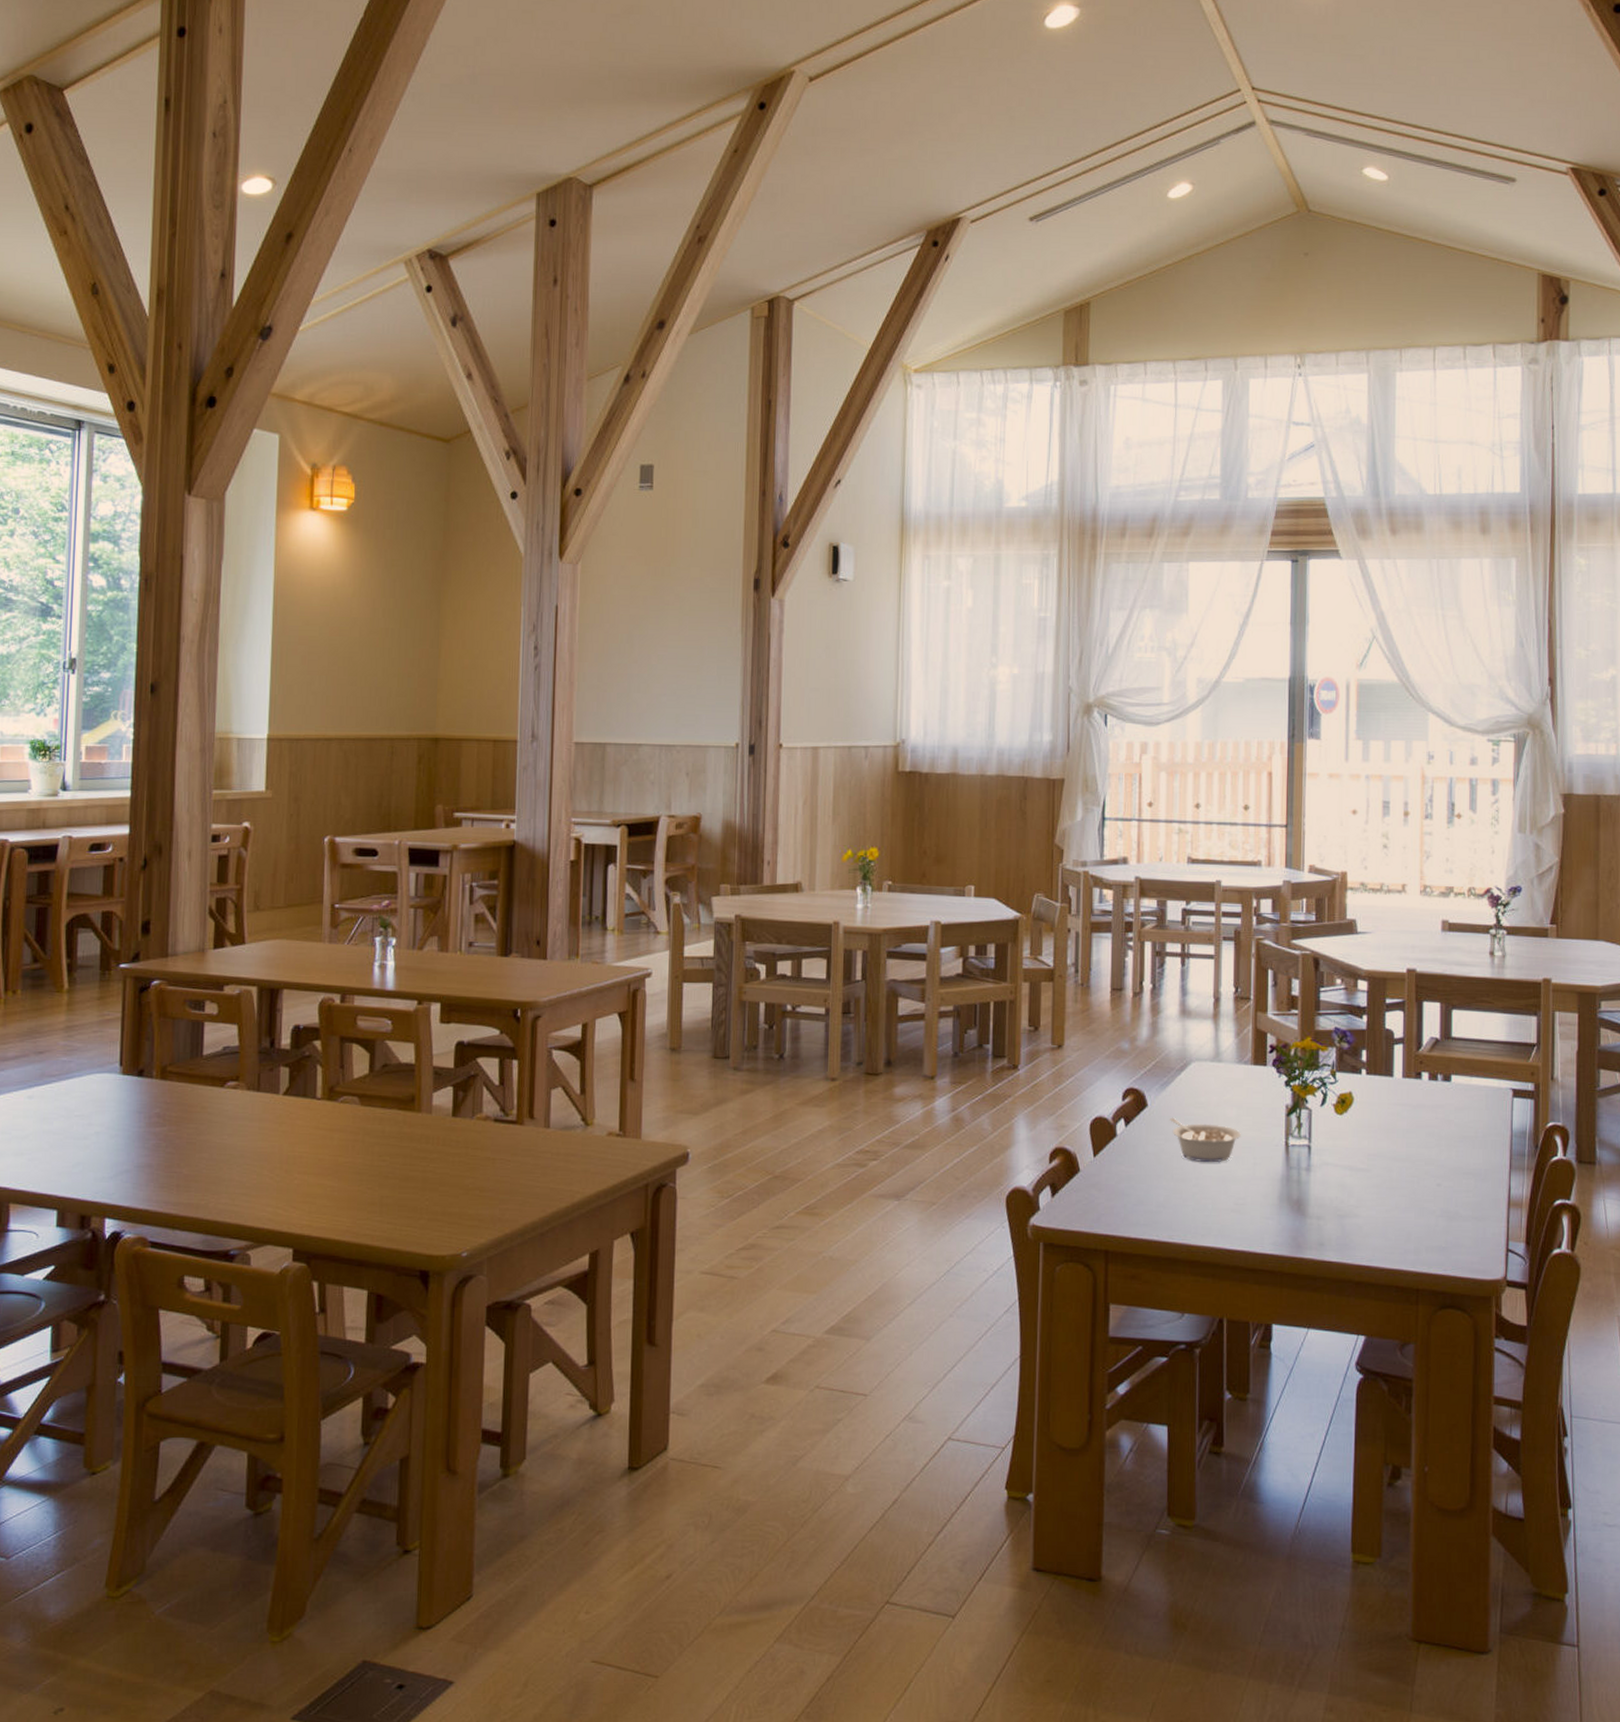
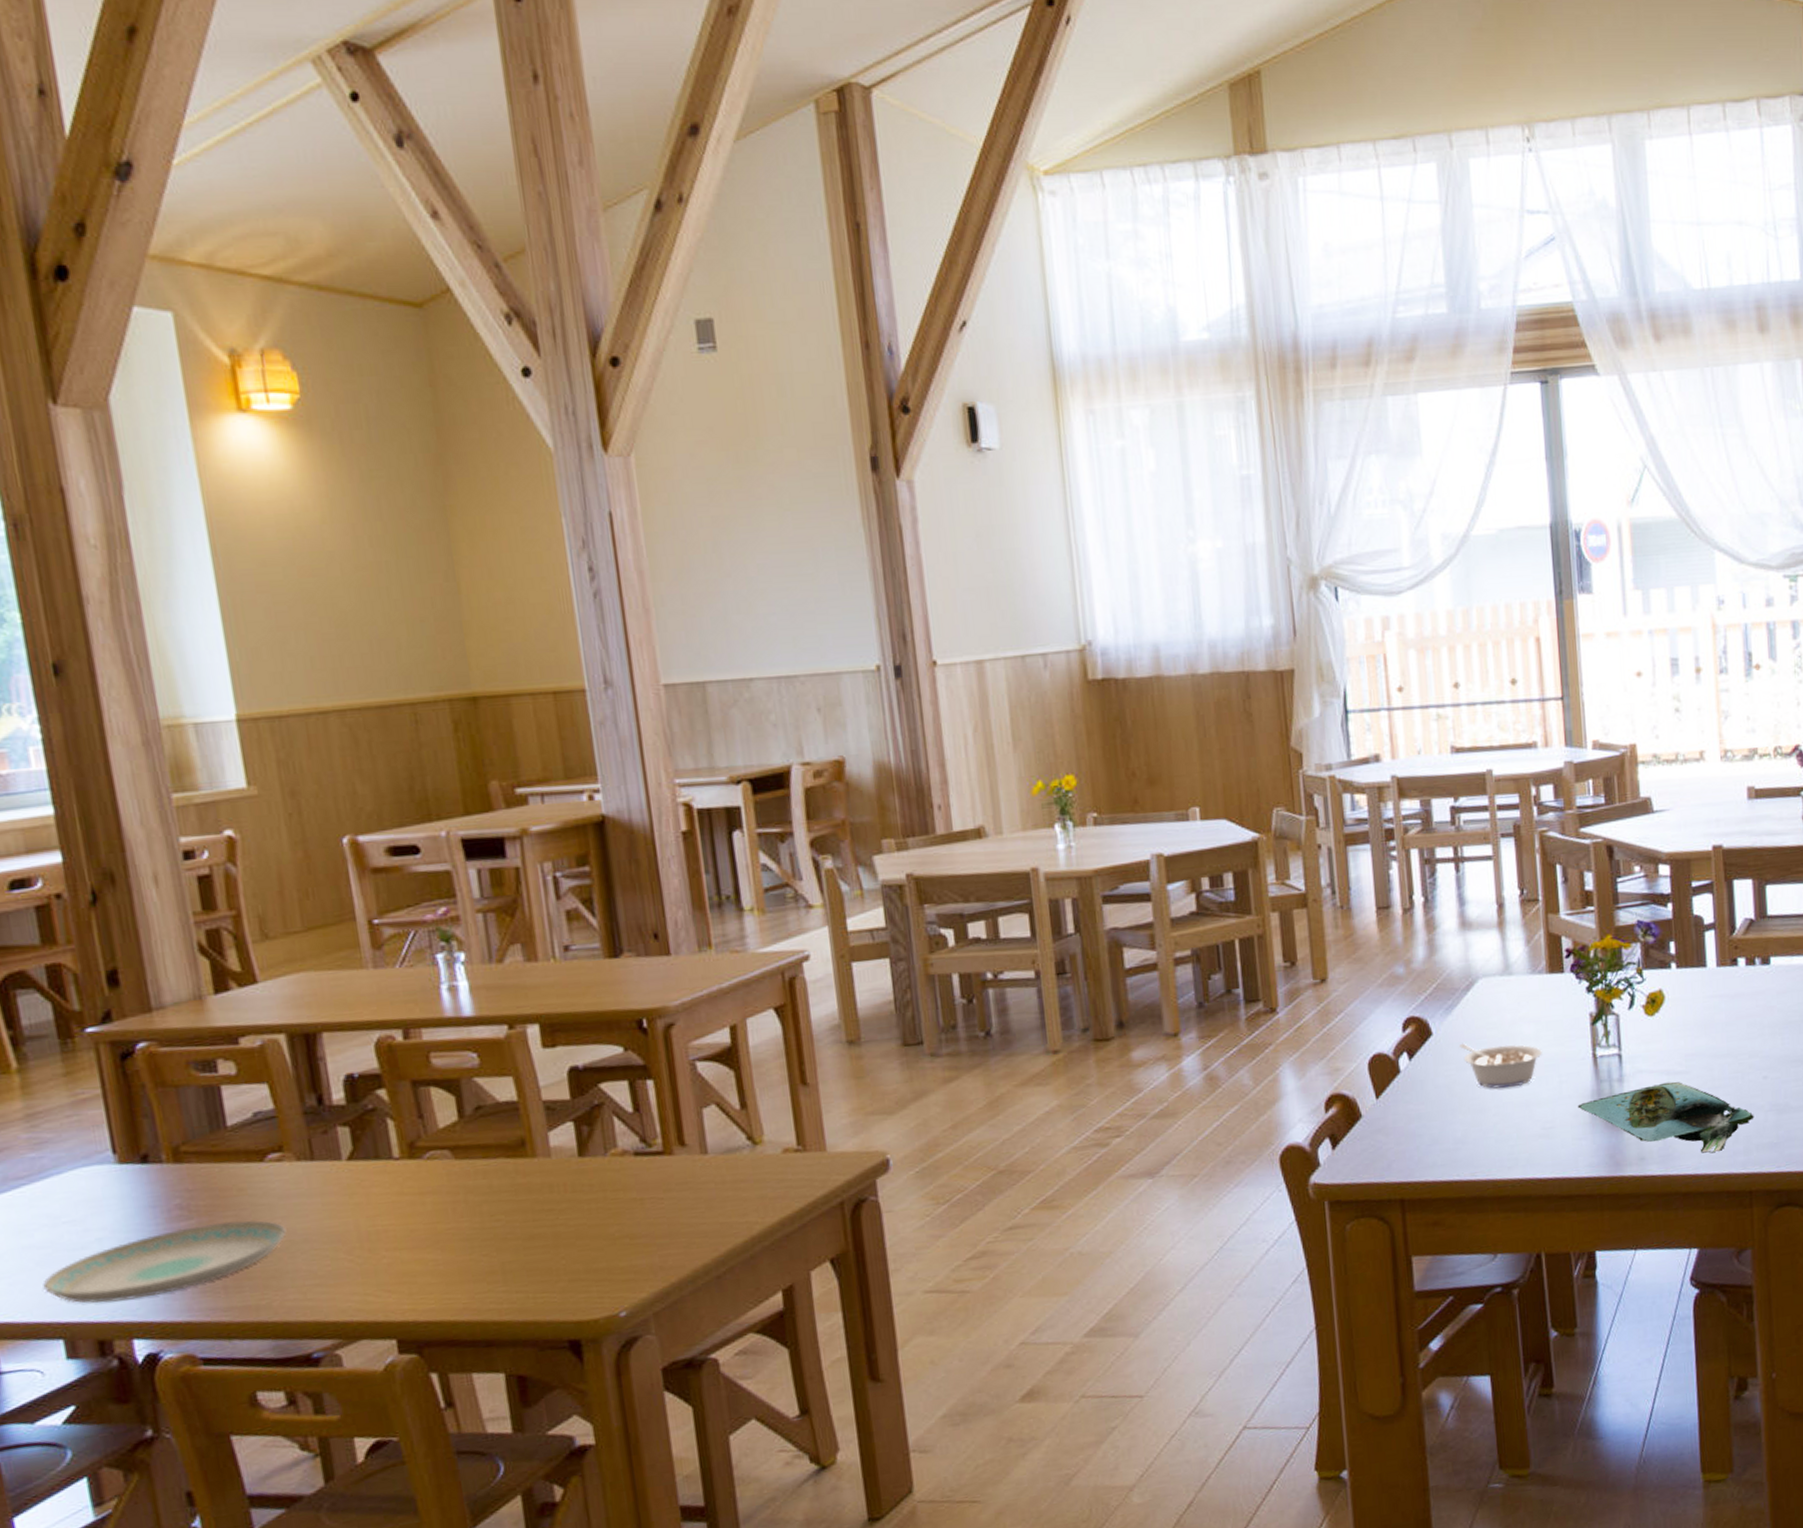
plate: none [51,1132,230,1185] -> present [43,1220,287,1303]
platter: none [1268,1177,1426,1249] -> present [1577,1081,1754,1153]

